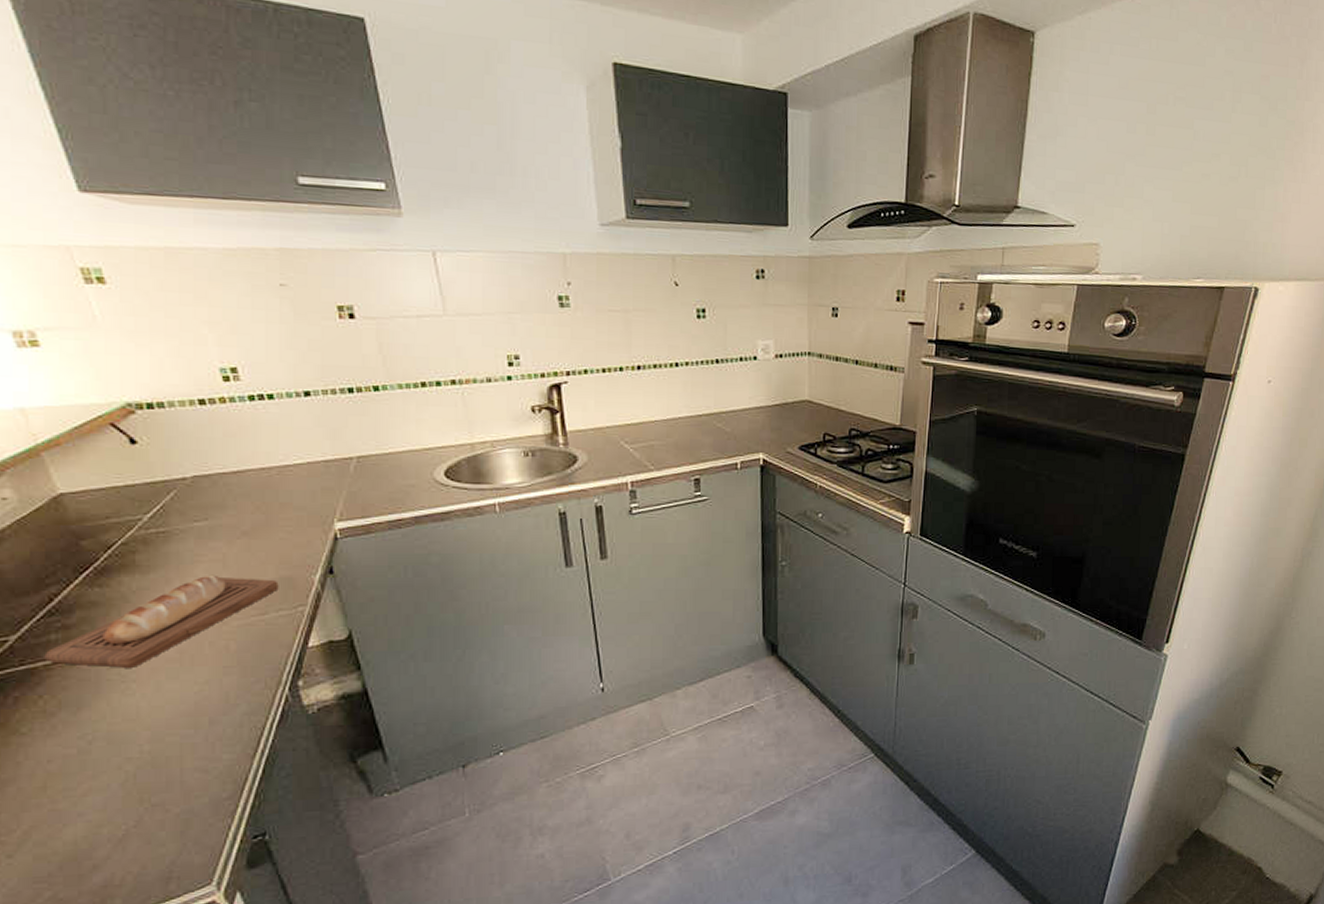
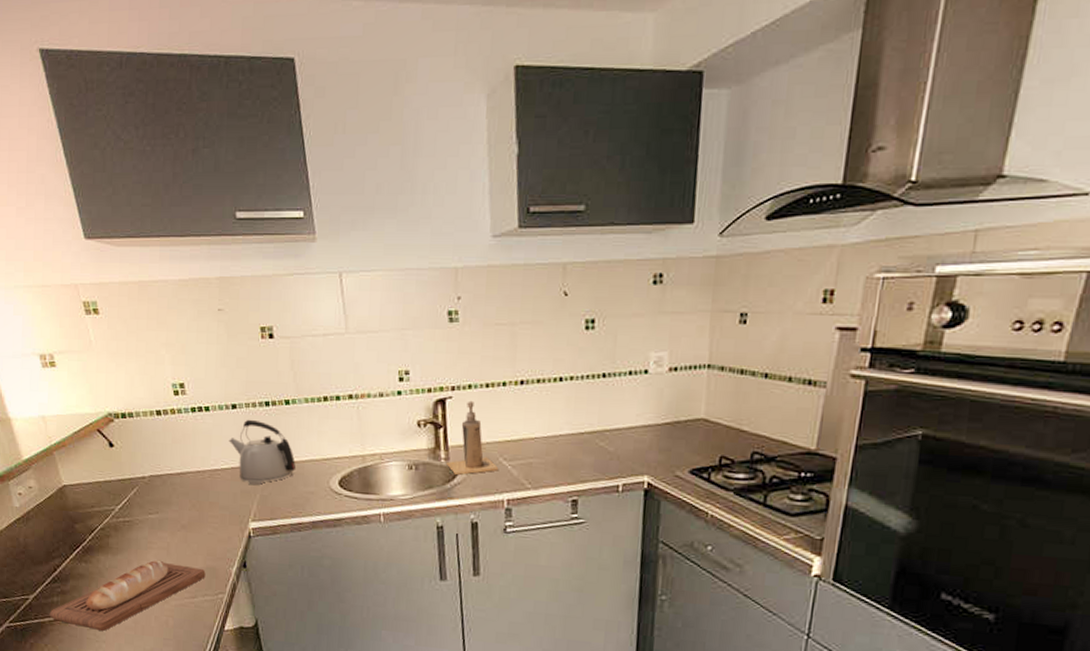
kettle: none [302,407,390,480] -> present [228,419,296,485]
soap dispenser: none [566,385,619,461] -> present [447,400,498,476]

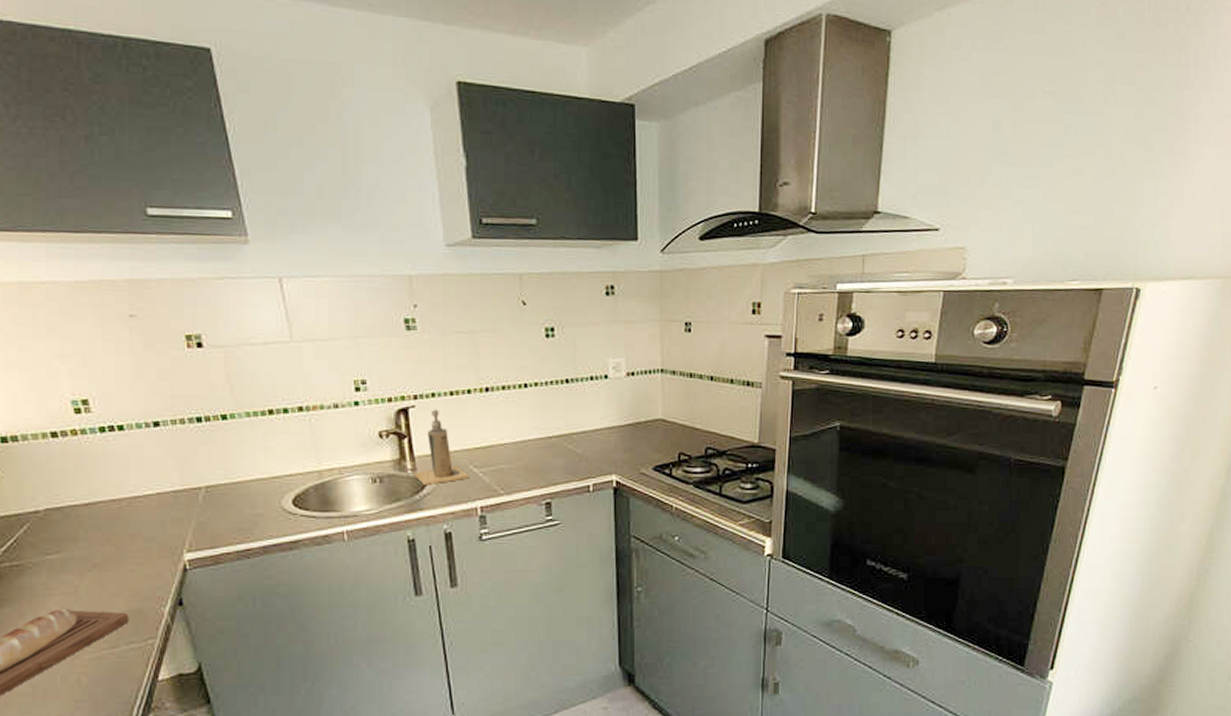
kettle: present [228,419,296,485] -> none [151,437,238,510]

